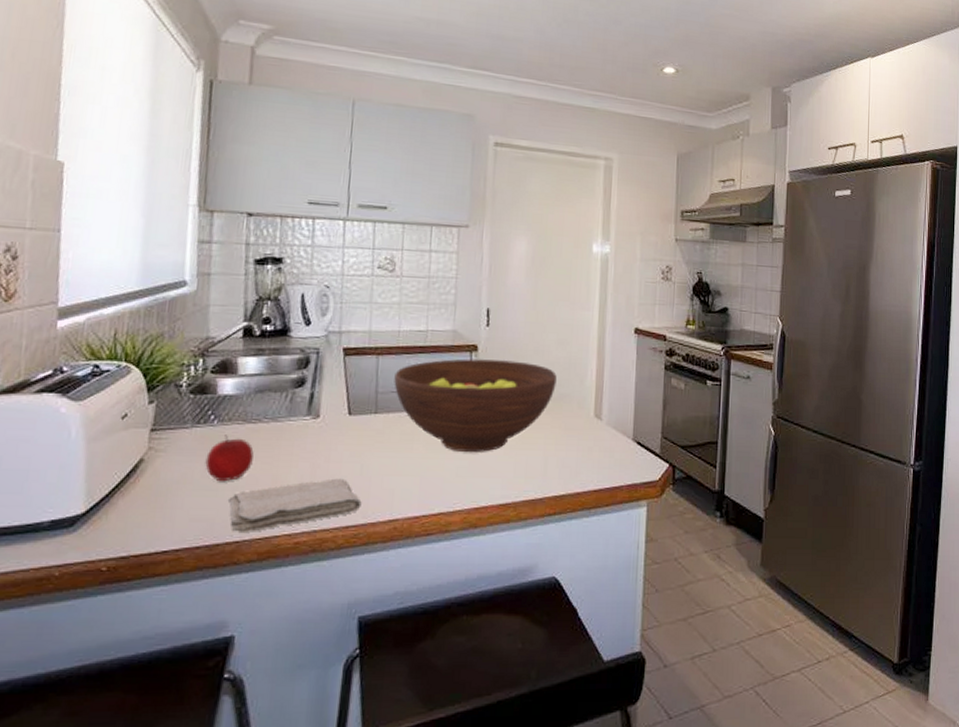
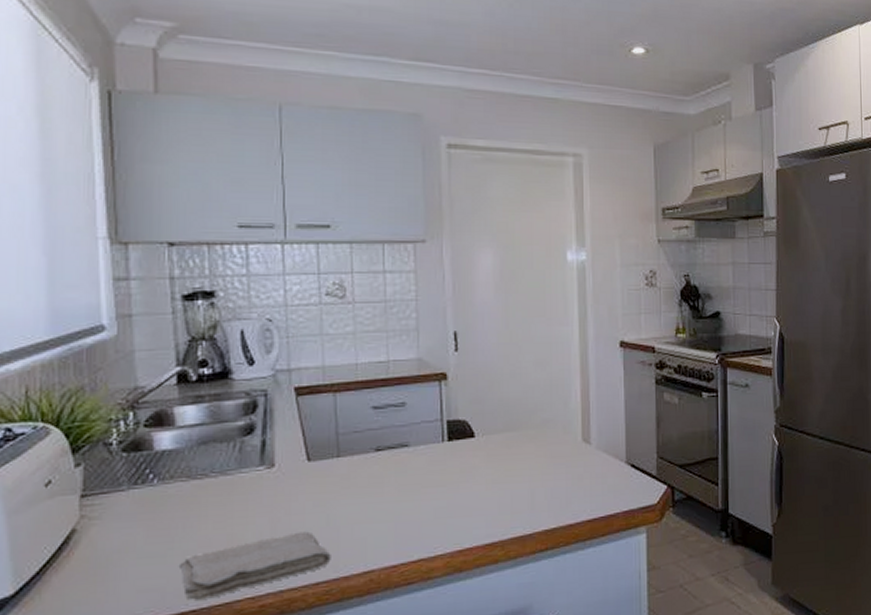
apple: present [205,435,254,482] -> none [148,494,203,547]
fruit bowl: present [394,358,557,453] -> none [356,387,538,492]

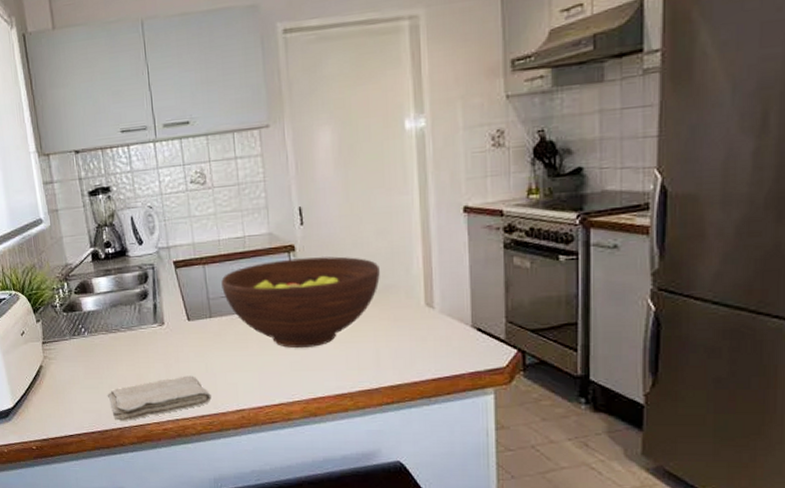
fruit bowl: none [356,387,538,492] -> present [221,256,380,349]

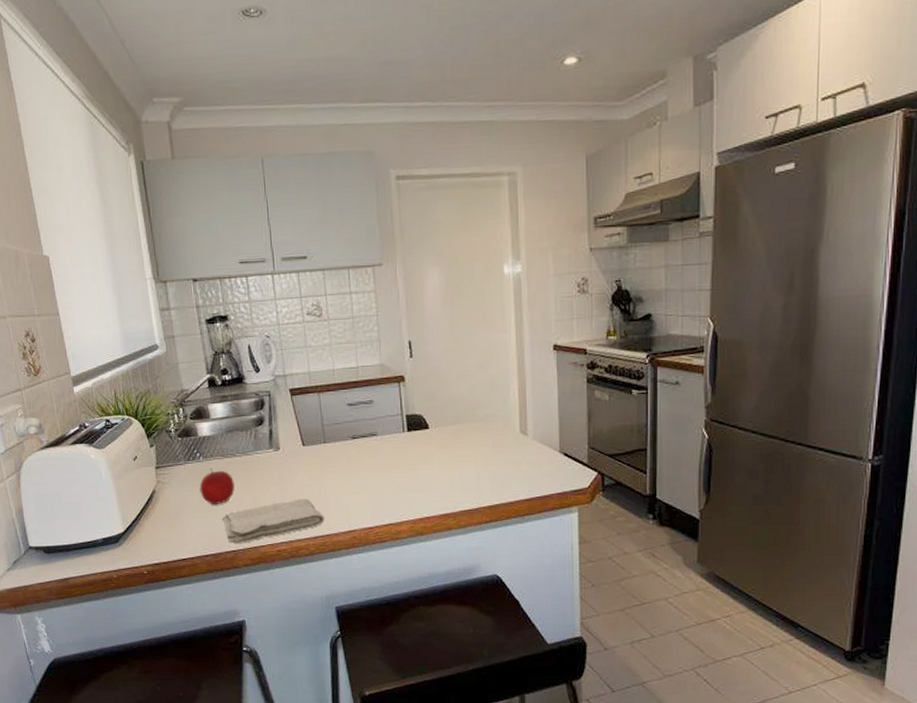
apple: none [85,343,120,382] -> present [199,468,235,506]
fruit bowl: present [221,256,380,349] -> none [335,387,481,472]

